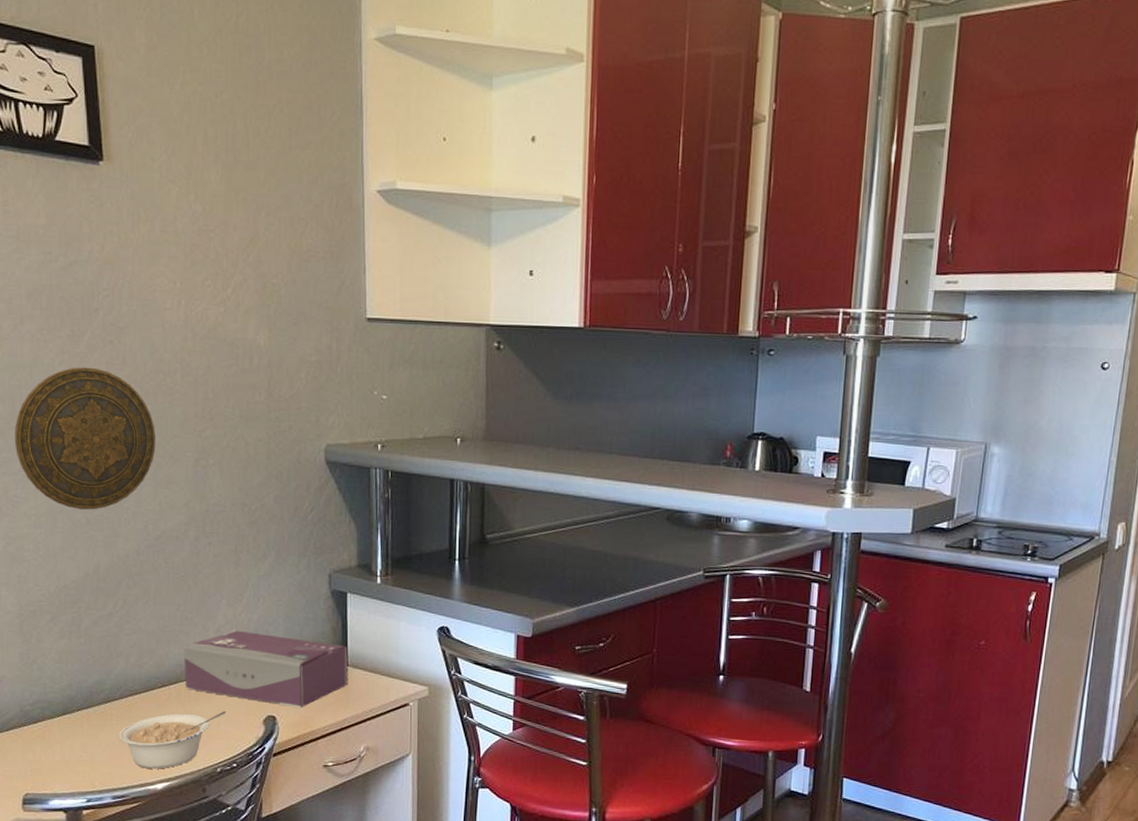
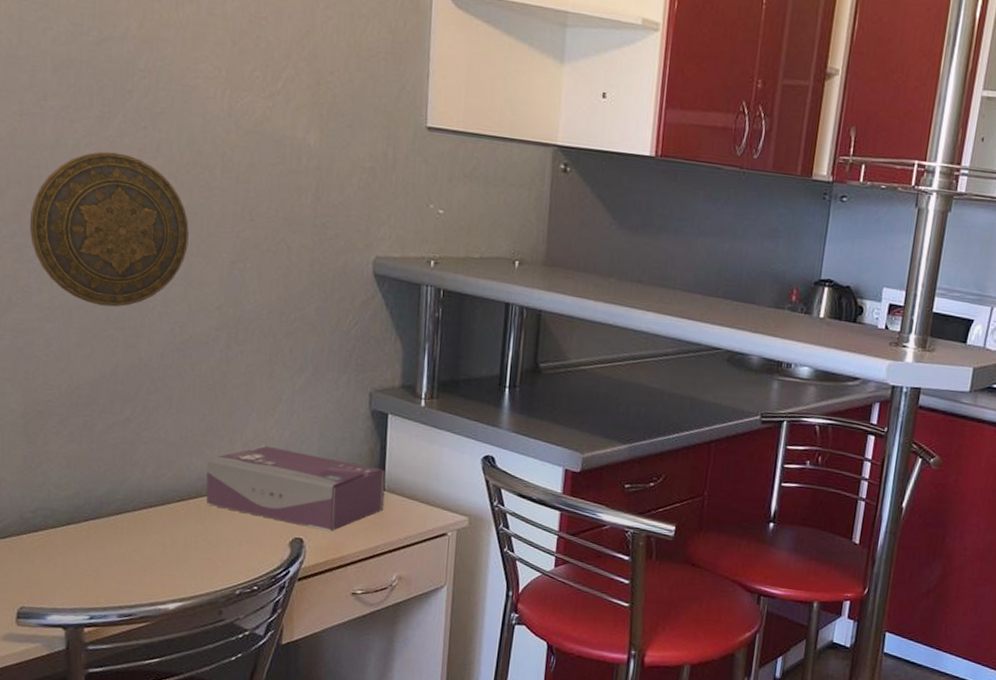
legume: present [118,711,227,769] -> none [128,530,250,588]

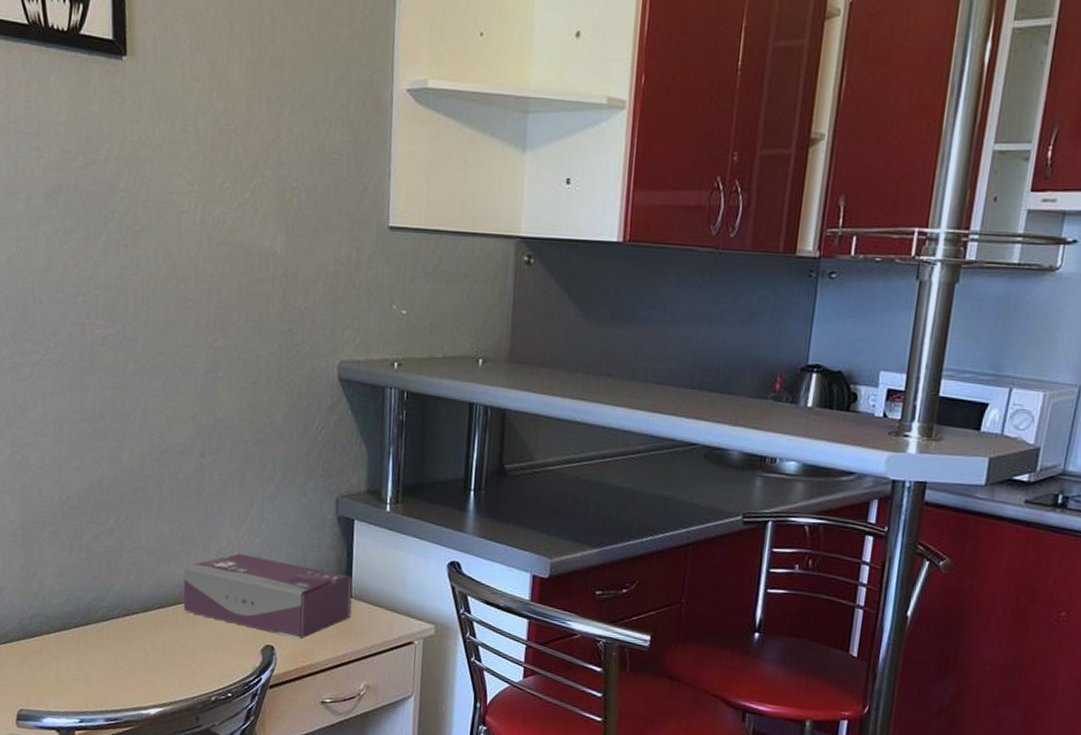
decorative plate: present [29,151,189,307] -> none [25,270,166,420]

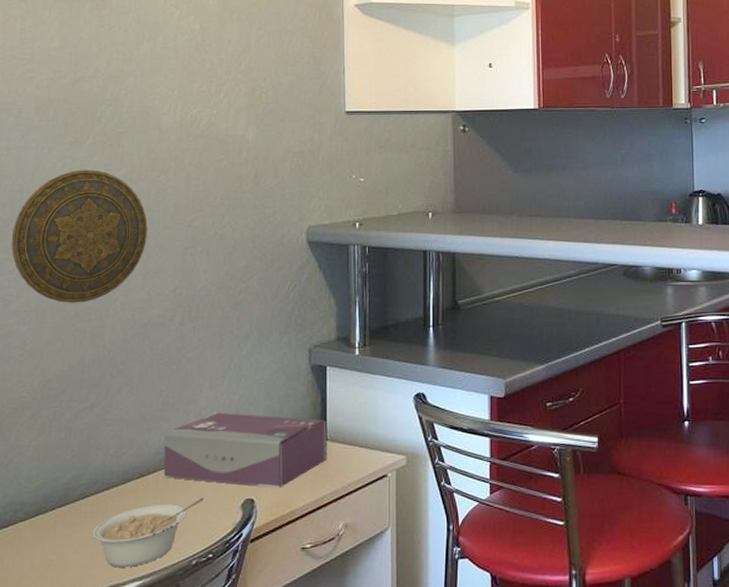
decorative plate: none [25,270,166,420] -> present [11,169,148,303]
legume: none [114,636,224,694] -> present [92,498,205,568]

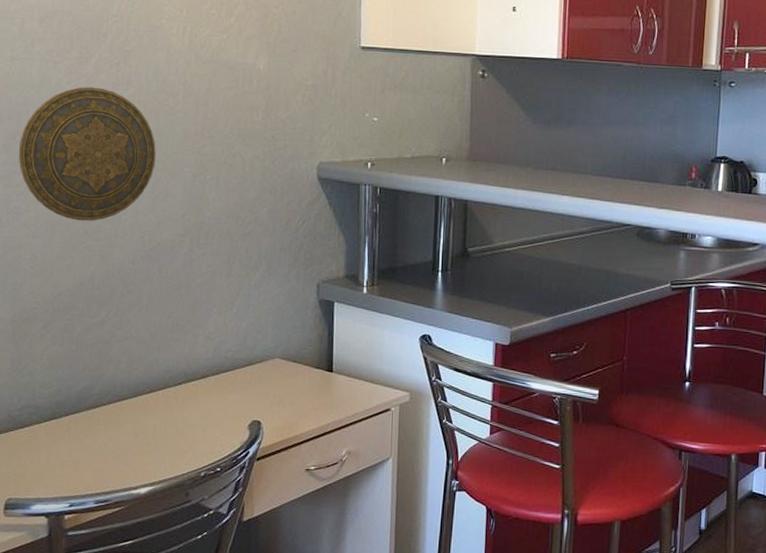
legume: present [92,498,205,568] -> none [104,416,213,474]
tissue box: present [163,412,328,489] -> none [173,337,334,413]

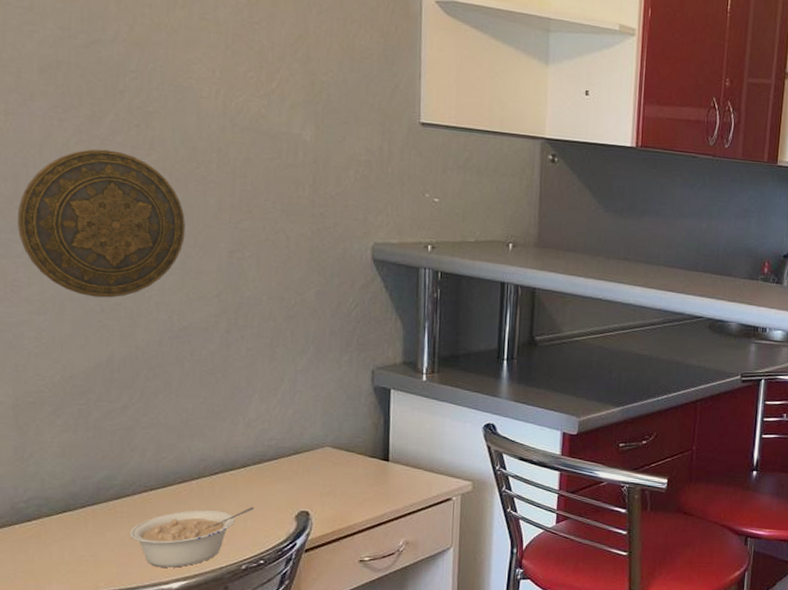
legume: none [104,416,213,474] -> present [129,507,255,568]

